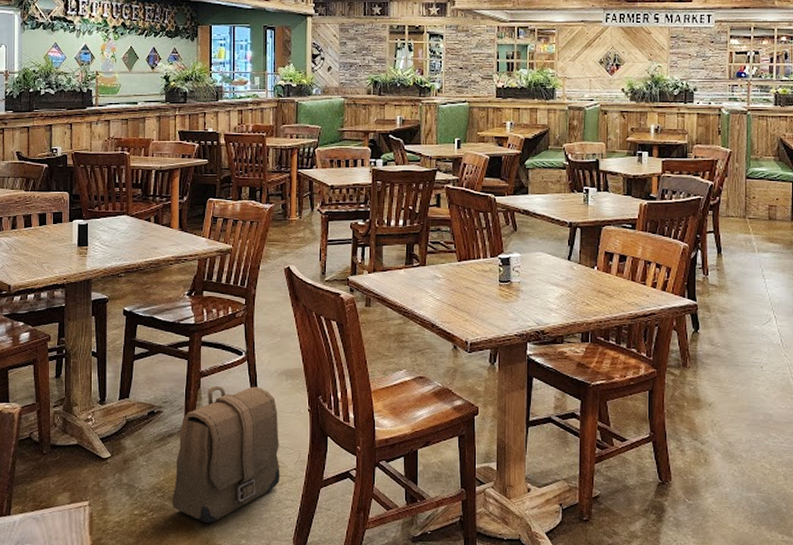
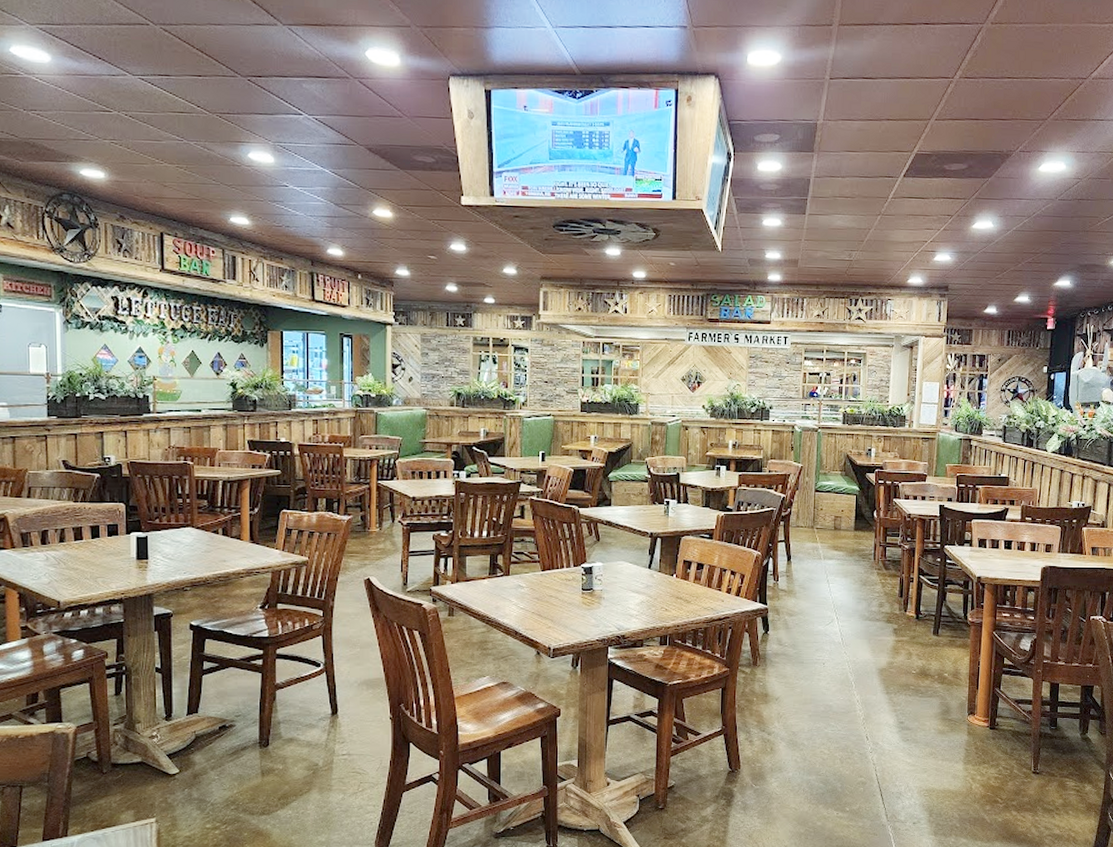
backpack: present [172,385,280,524] -> none [247,697,361,833]

